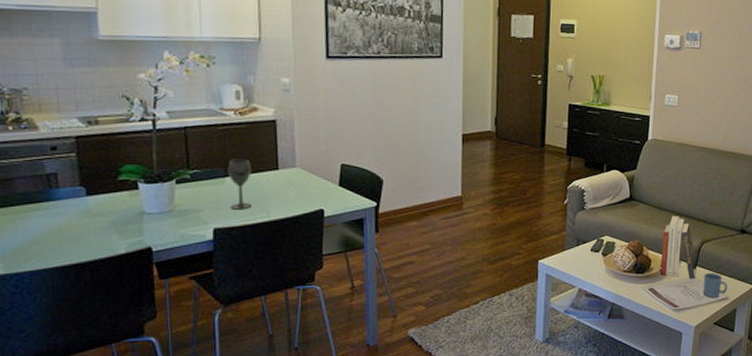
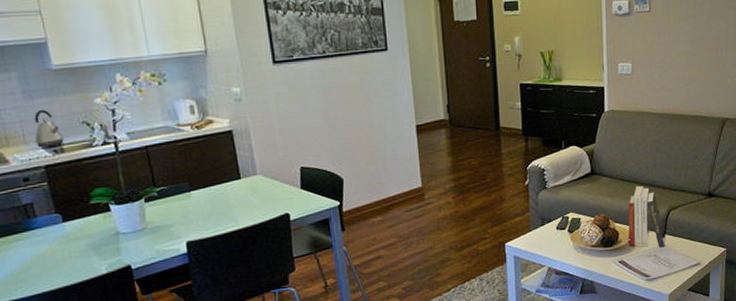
kettle: none [69,78,100,118] -> present [34,109,64,148]
wine glass: present [228,158,252,210] -> none [192,170,220,222]
mug: present [703,272,728,299] -> none [674,239,700,266]

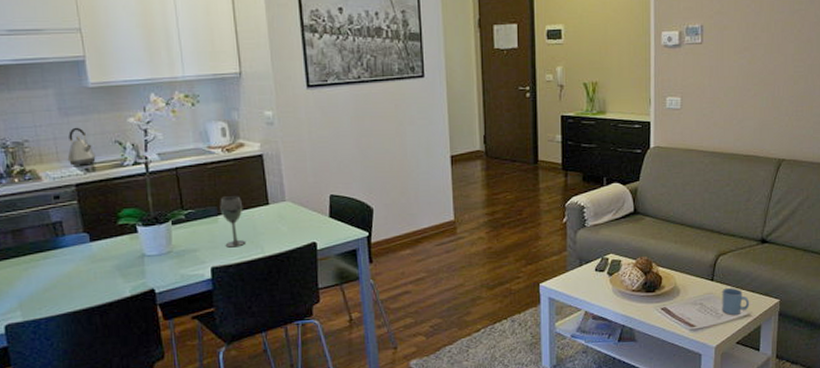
wine glass: none [192,170,220,222] -> present [220,195,247,248]
books: present [628,185,666,248] -> none [673,228,713,296]
mug: none [674,239,700,266] -> present [722,287,750,316]

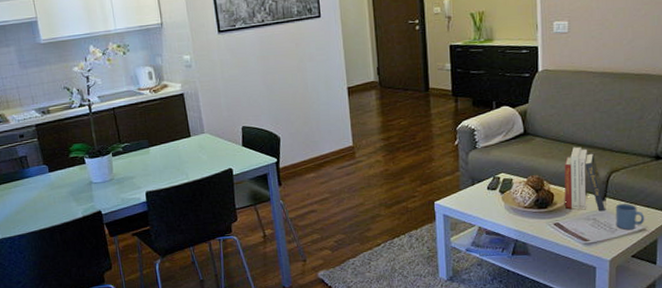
kettle: present [67,127,96,166] -> none [28,77,50,110]
wine glass: present [220,195,247,248] -> none [150,129,174,175]
books: none [673,228,713,296] -> present [564,146,606,212]

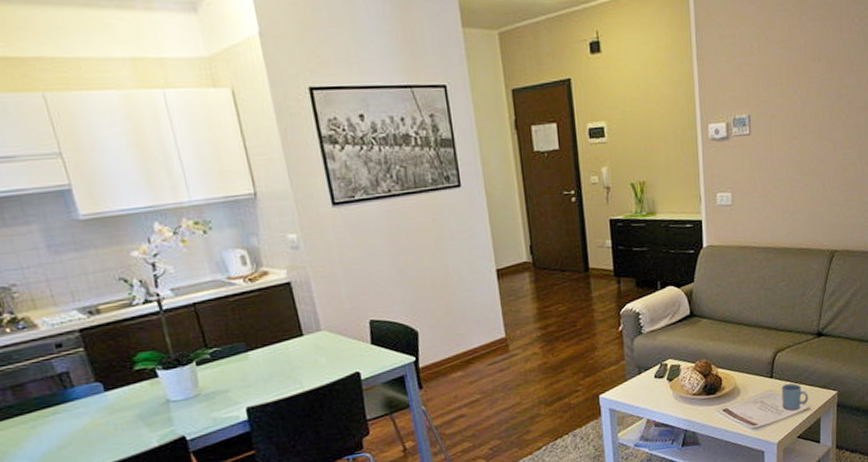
books: present [564,146,606,212] -> none [731,326,773,394]

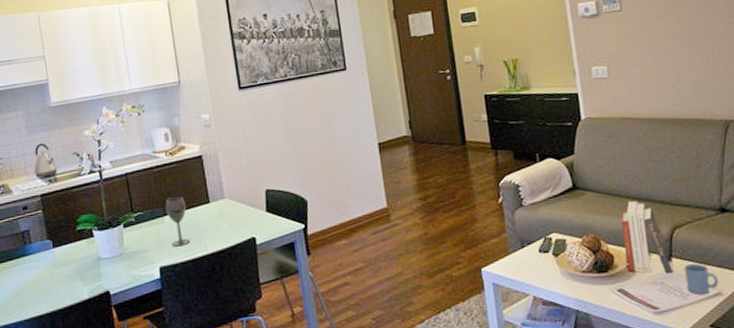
kettle: none [63,265,100,310] -> present [34,142,58,178]
wine glass: none [248,328,283,385] -> present [165,195,191,247]
books: none [731,326,773,394] -> present [621,200,674,274]

